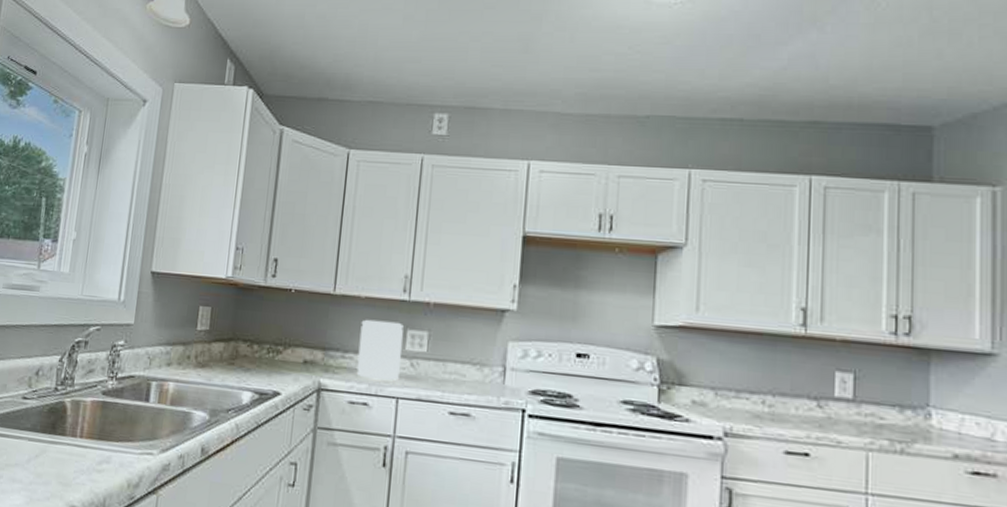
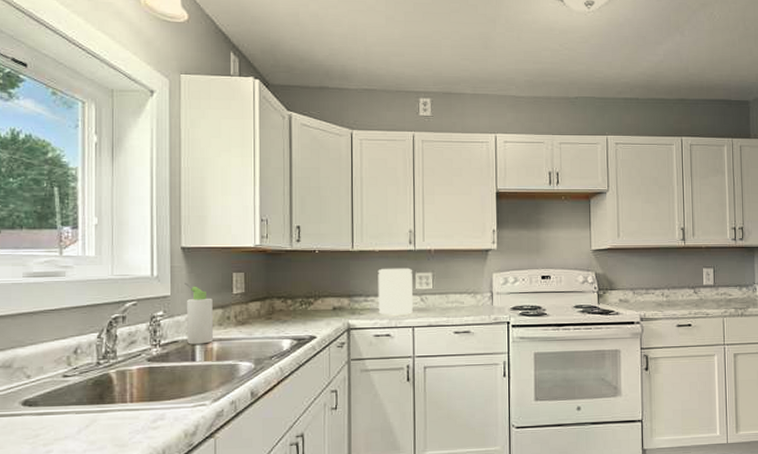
bottle: none [143,311,175,384] -> present [185,282,214,345]

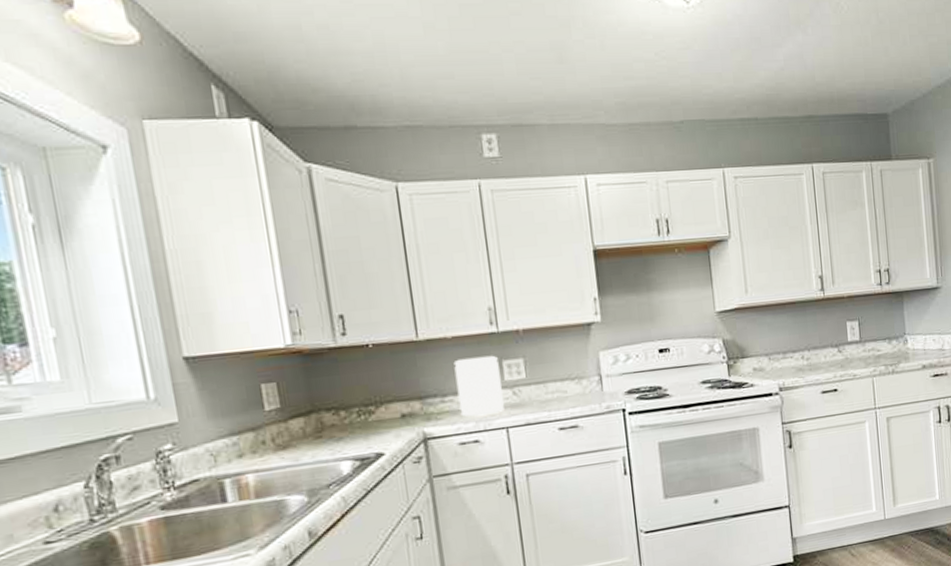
bottle: present [185,282,214,345] -> none [195,402,248,482]

